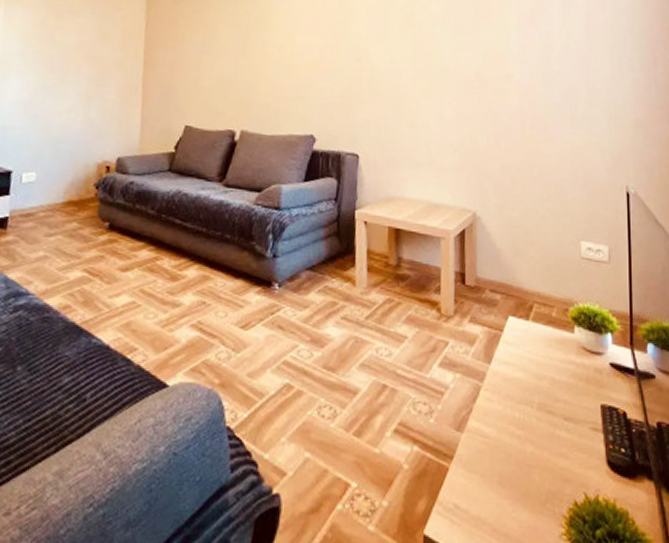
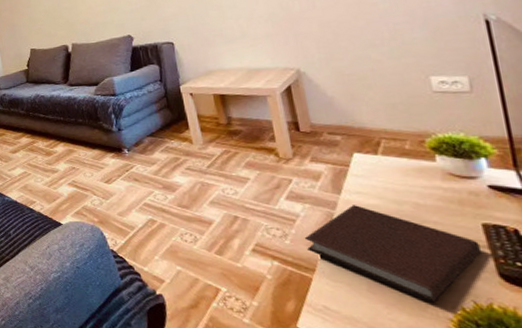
notebook: none [449,377,596,496] -> present [304,205,481,303]

